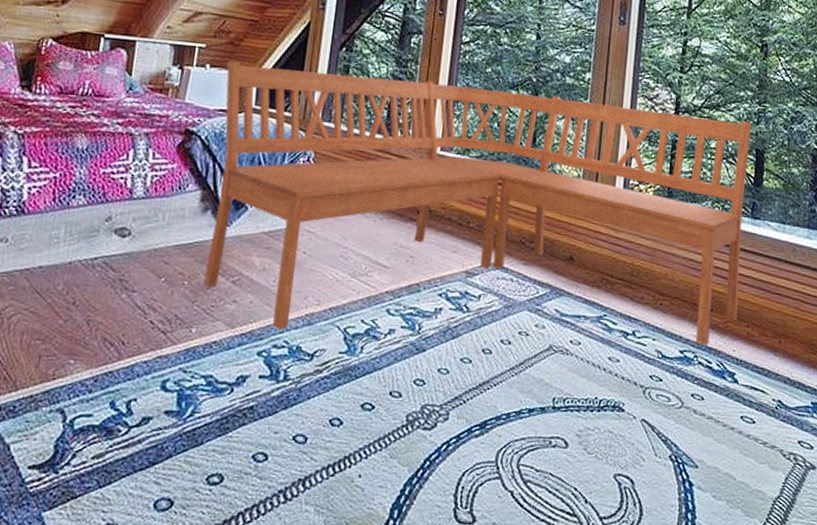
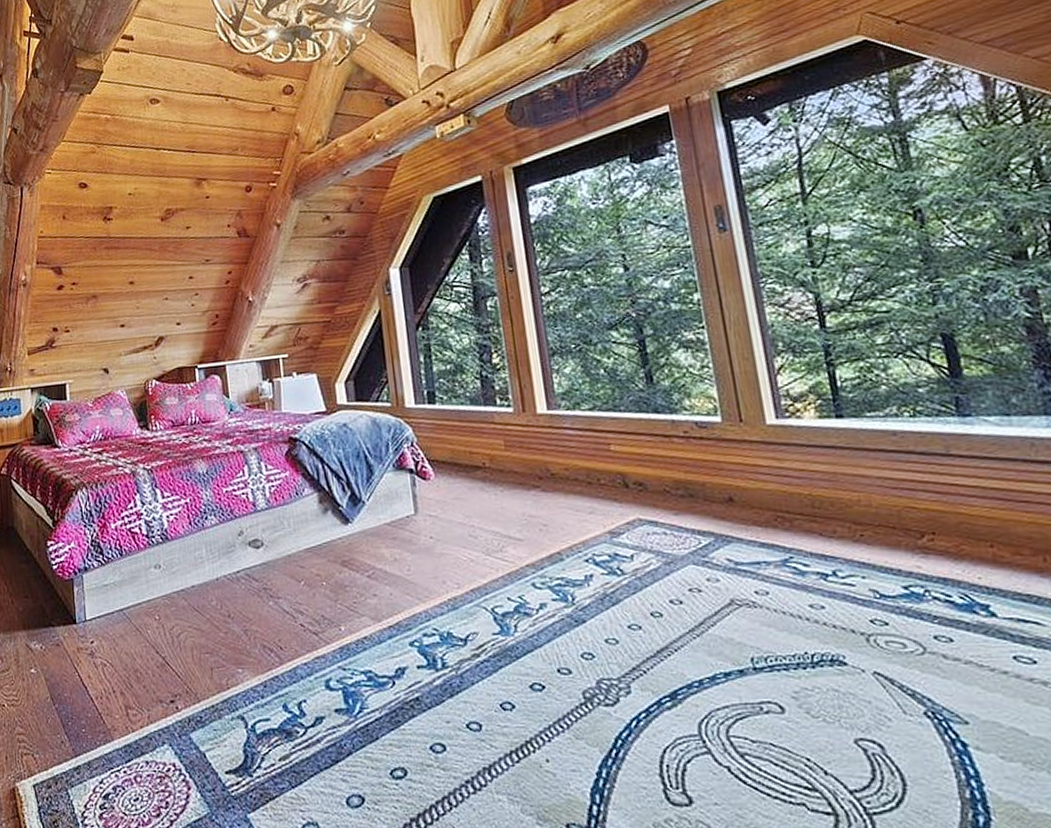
bench: present [204,60,752,345] -> none [312,303,974,618]

